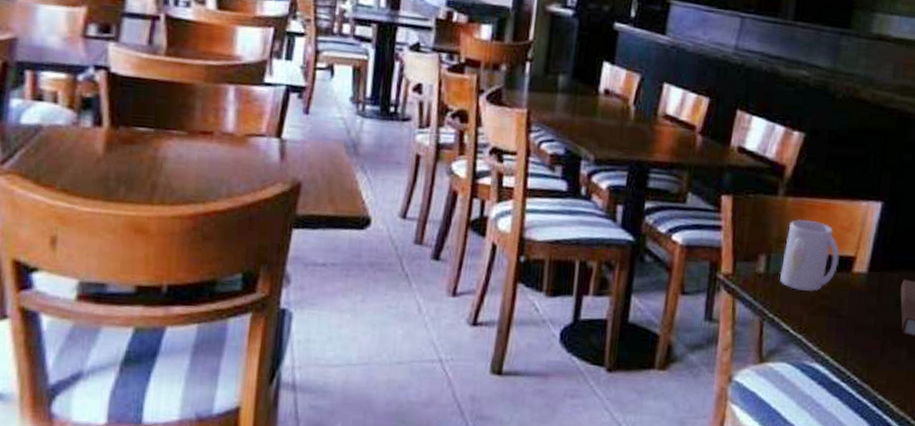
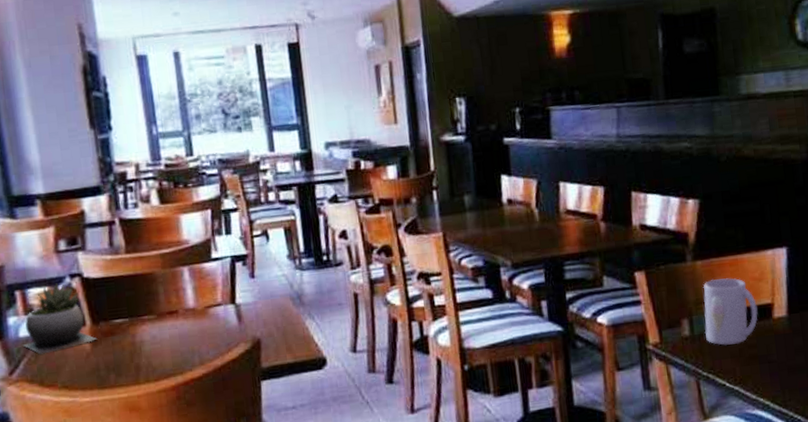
succulent plant: none [22,71,114,149] -> present [22,283,98,355]

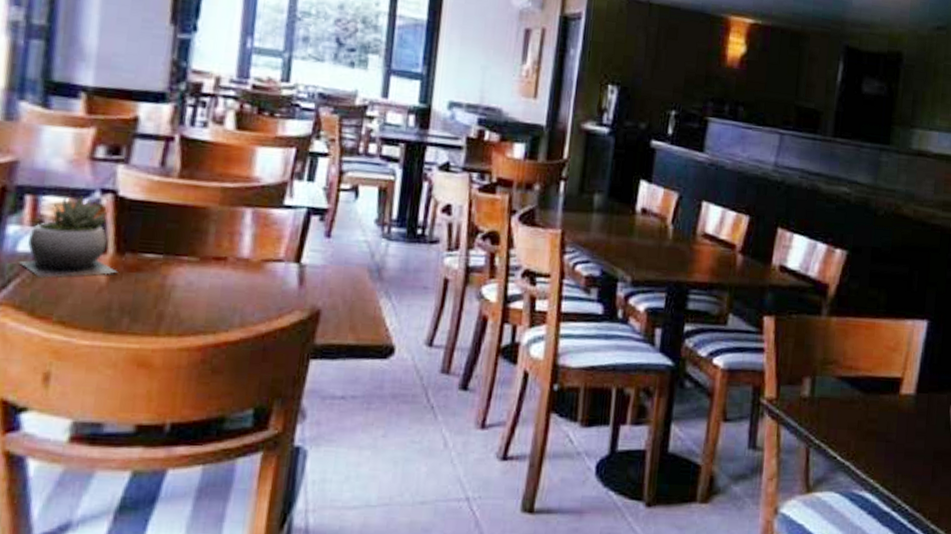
mug: present [703,278,758,346] -> none [825,339,886,415]

